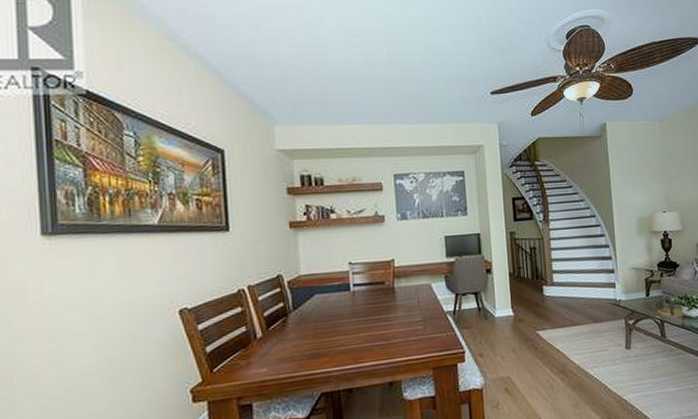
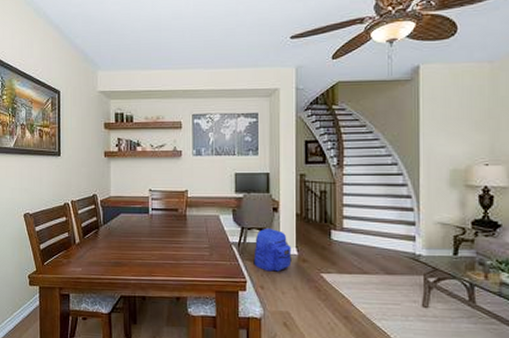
backpack: none [469,291,508,338] -> present [252,228,292,272]

